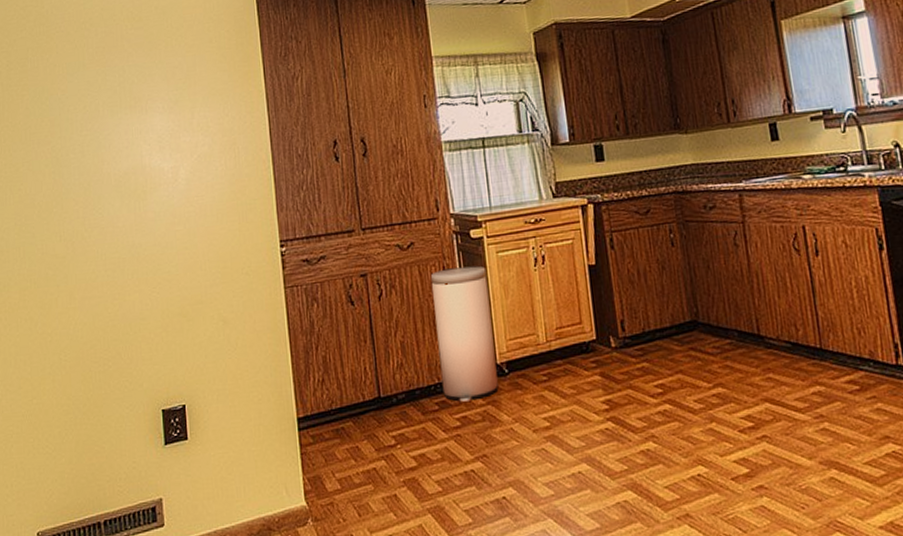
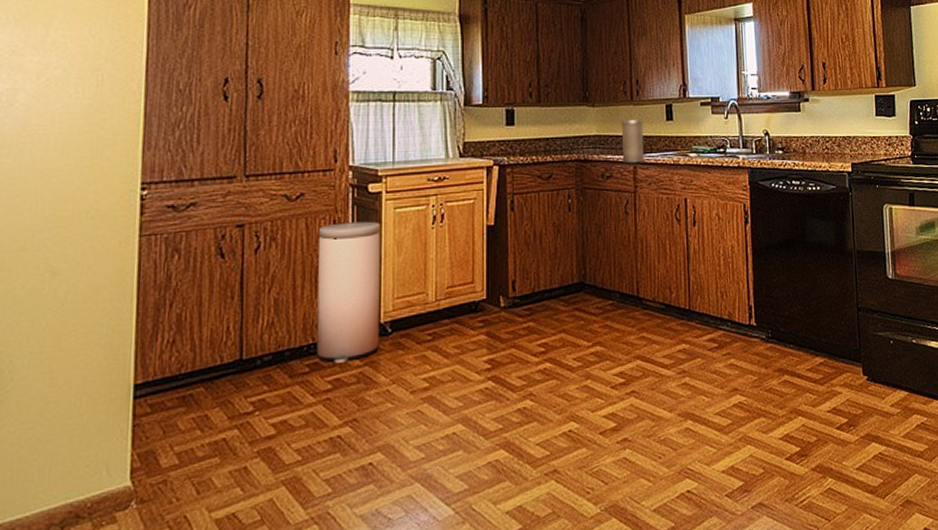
canister: none [719,142,750,192] -> present [621,119,644,164]

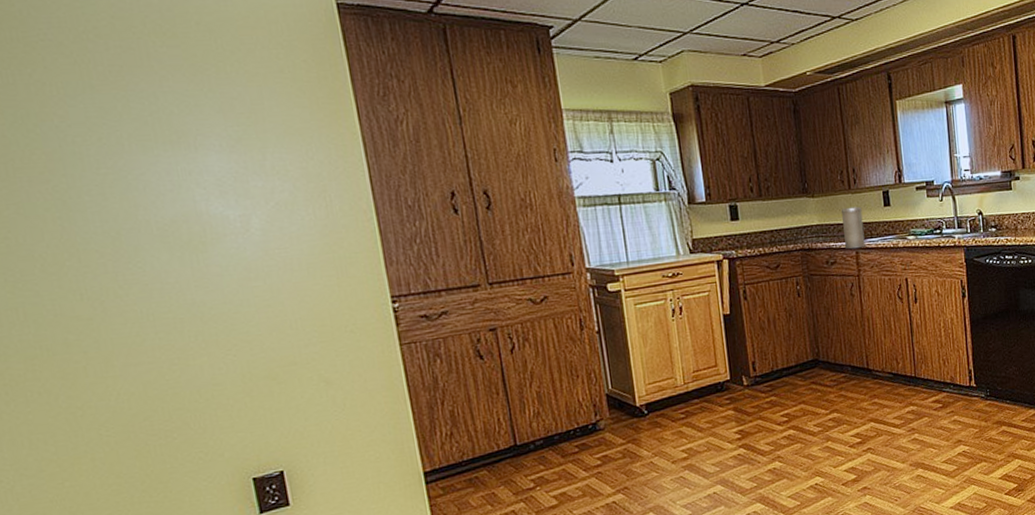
pedal bin: present [316,221,381,365] -> none [566,317,638,444]

